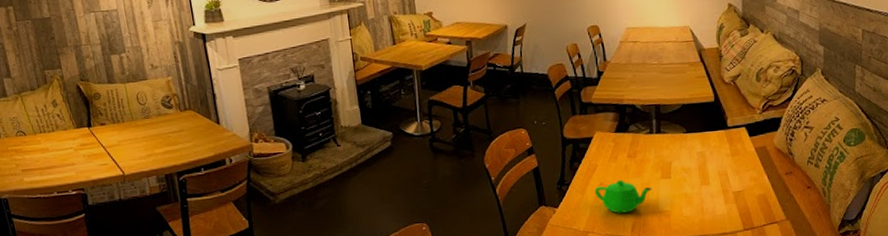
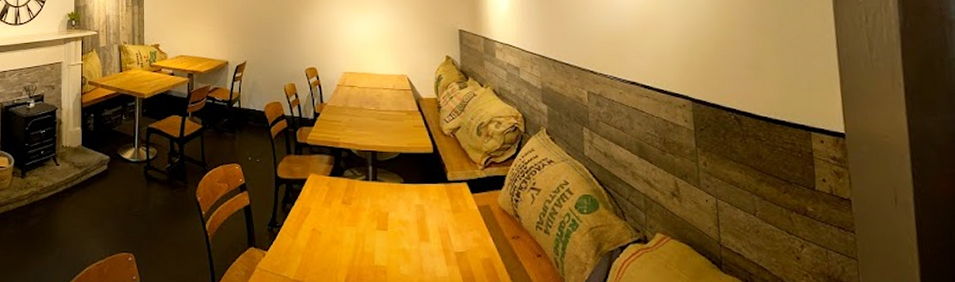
teapot: present [594,180,652,213] -> none [306,227,367,264]

